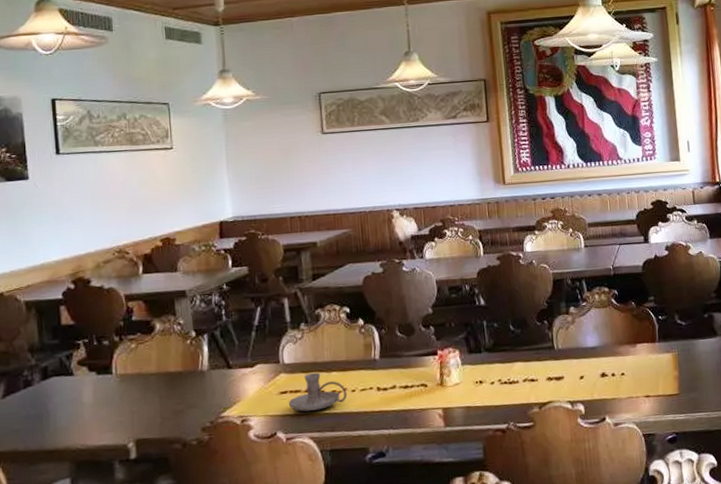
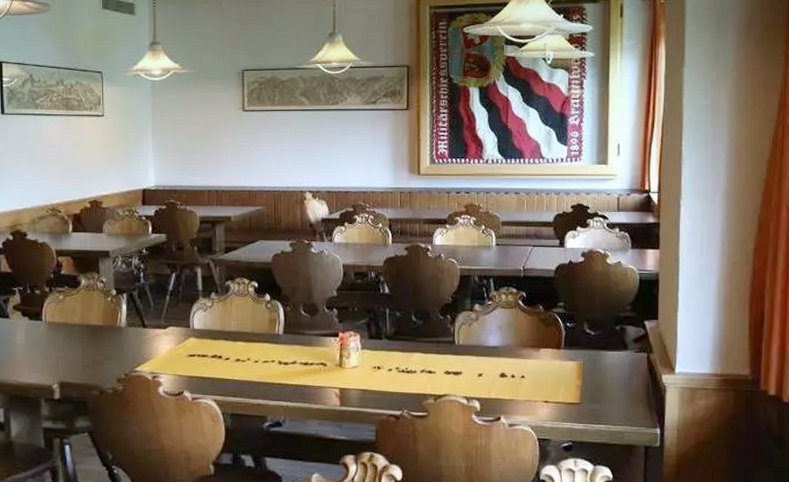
candle holder: present [288,372,347,412] -> none [195,340,250,375]

